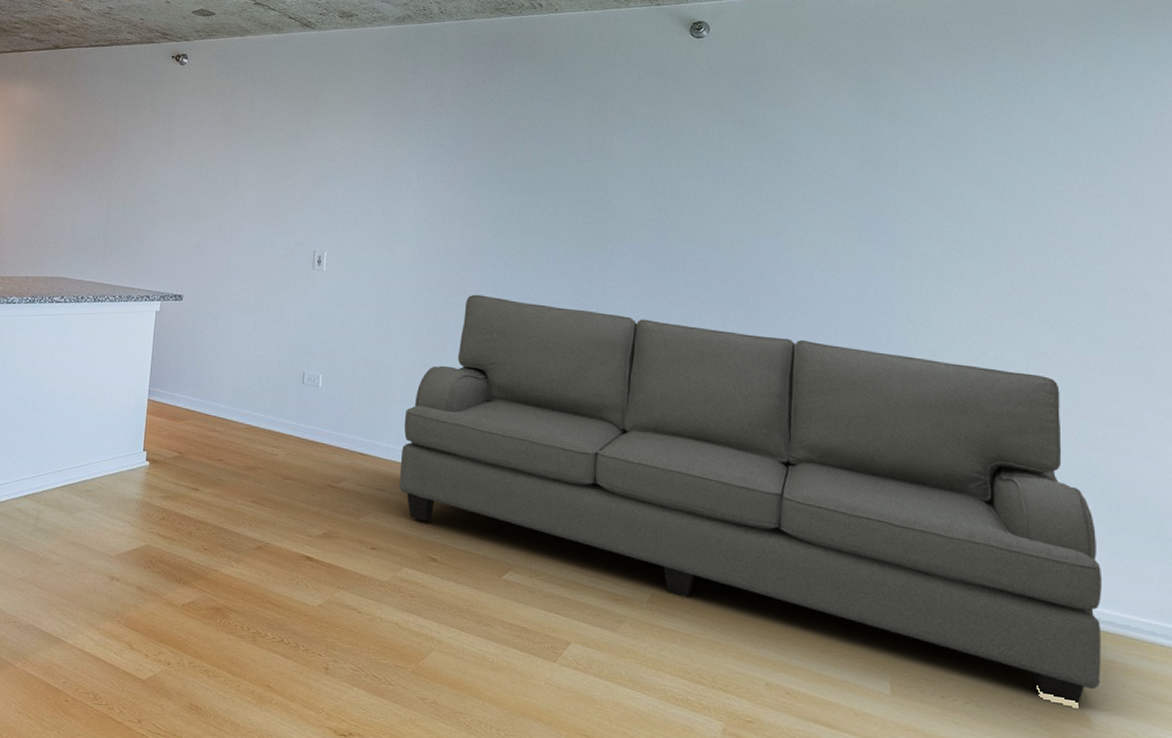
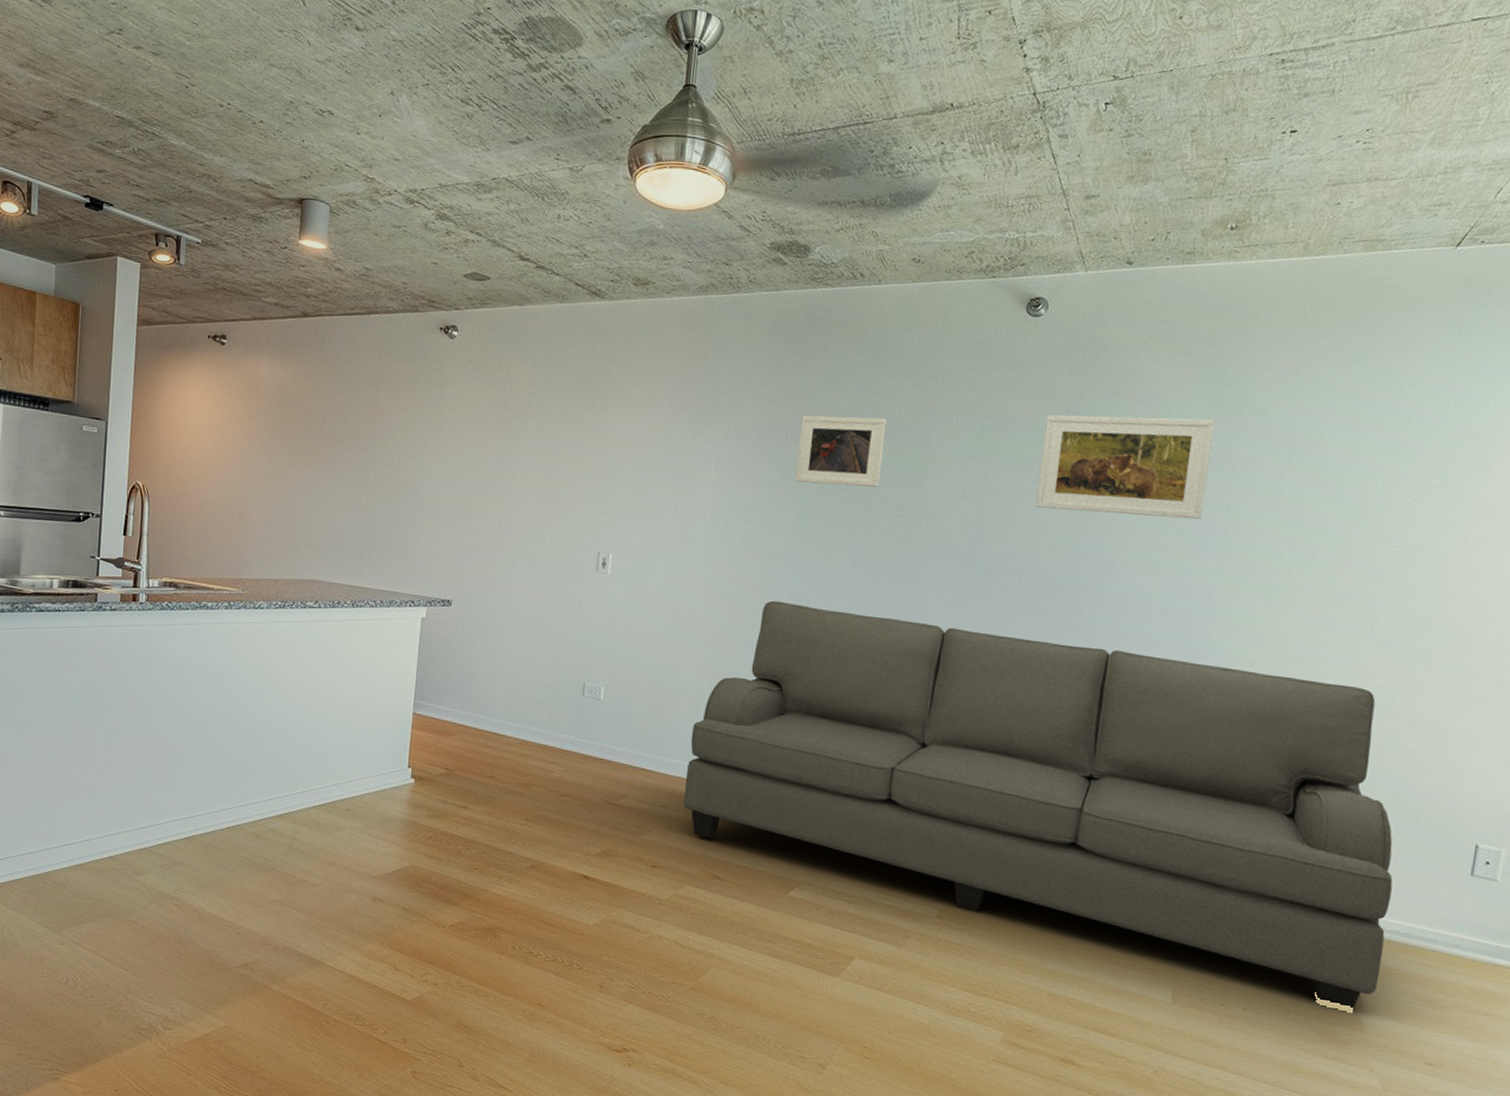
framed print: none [490,127,570,190] -> present [795,415,887,487]
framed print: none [713,124,873,218] -> present [1035,415,1215,520]

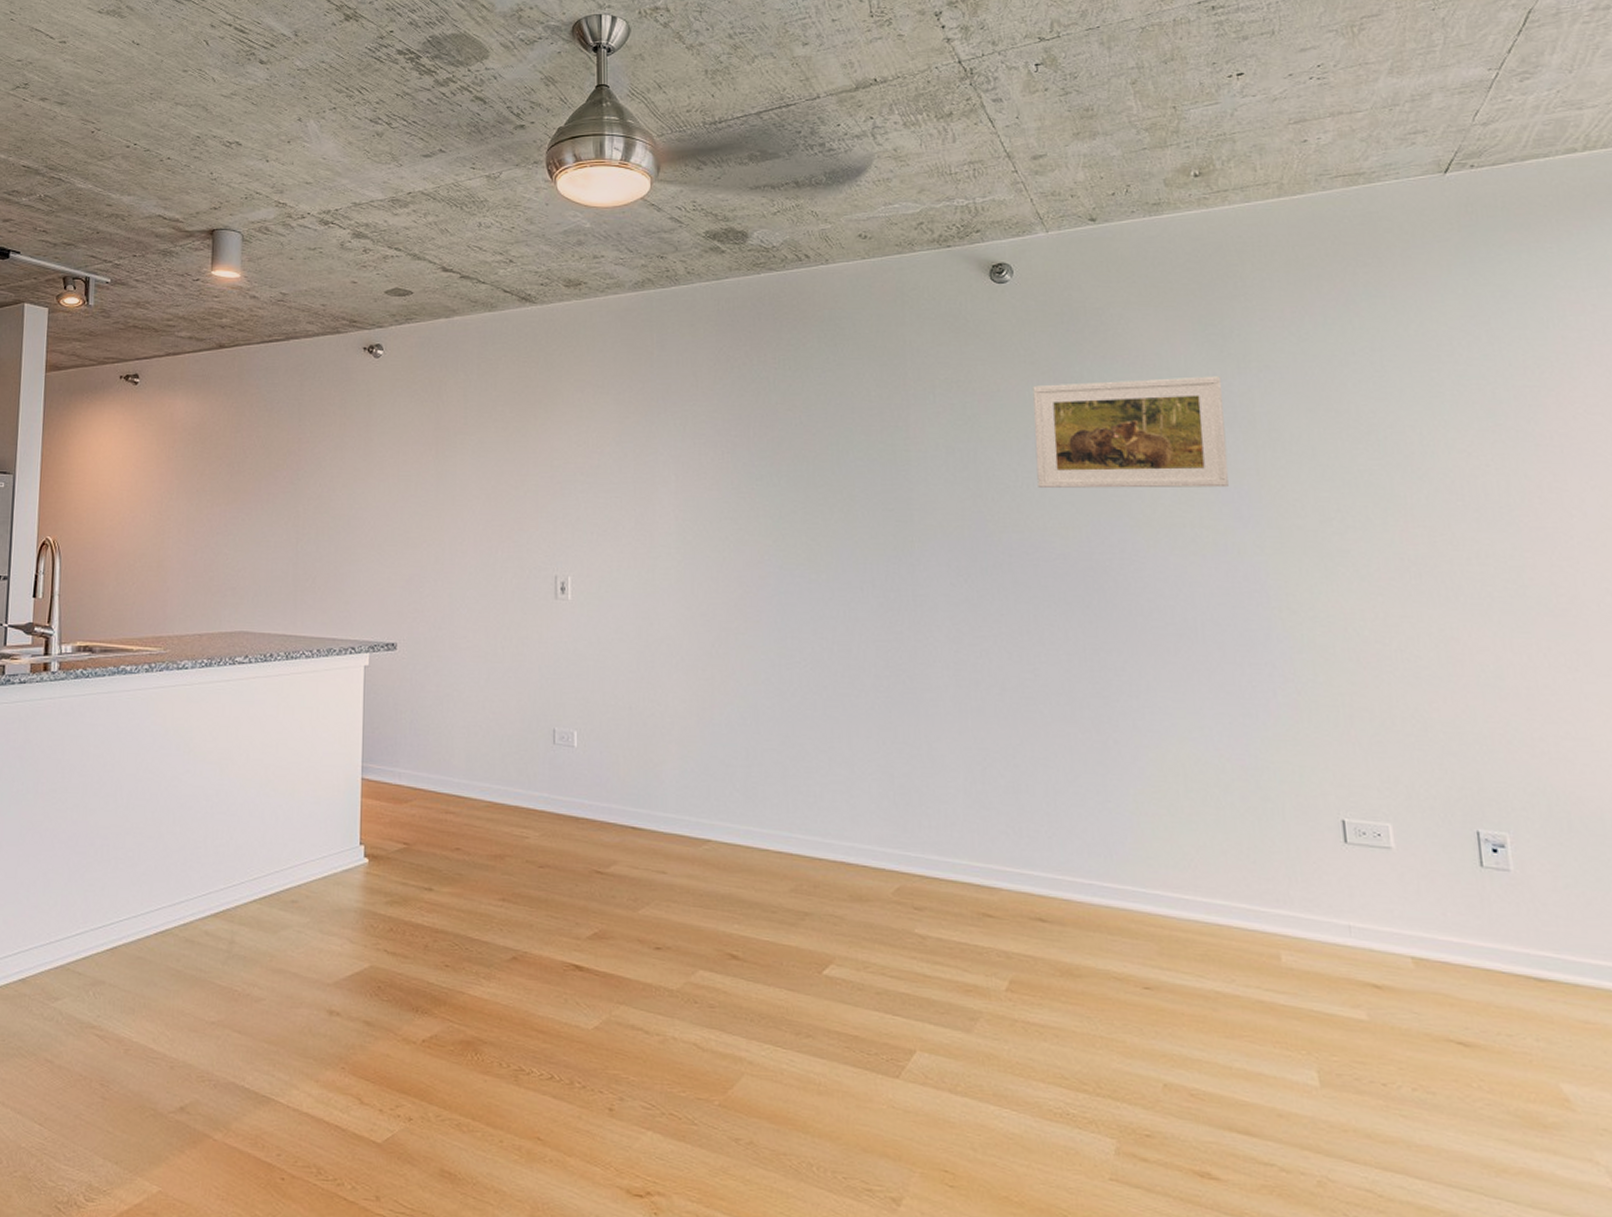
sofa: present [683,600,1393,1008] -> none [682,616,1575,1078]
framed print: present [795,415,887,487] -> none [763,405,859,481]

